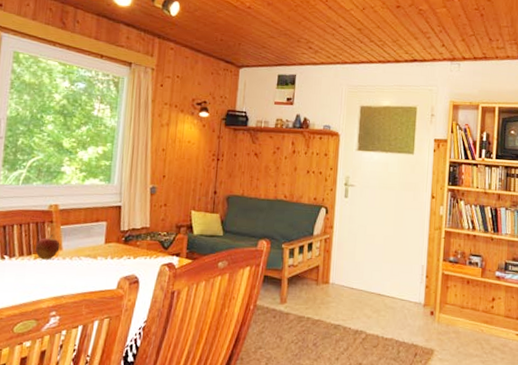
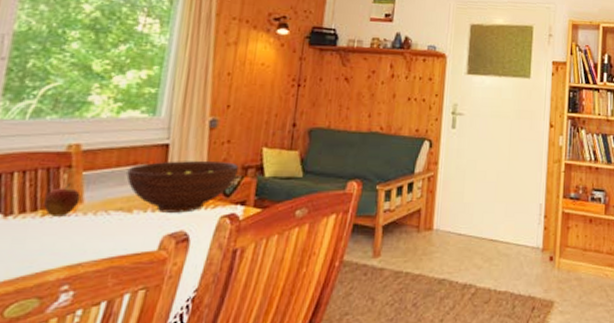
fruit bowl: none [92,219,174,261] -> present [126,160,240,213]

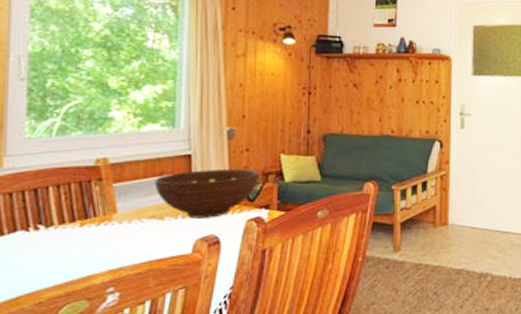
apple: present [44,183,81,217] -> none [81,195,114,226]

